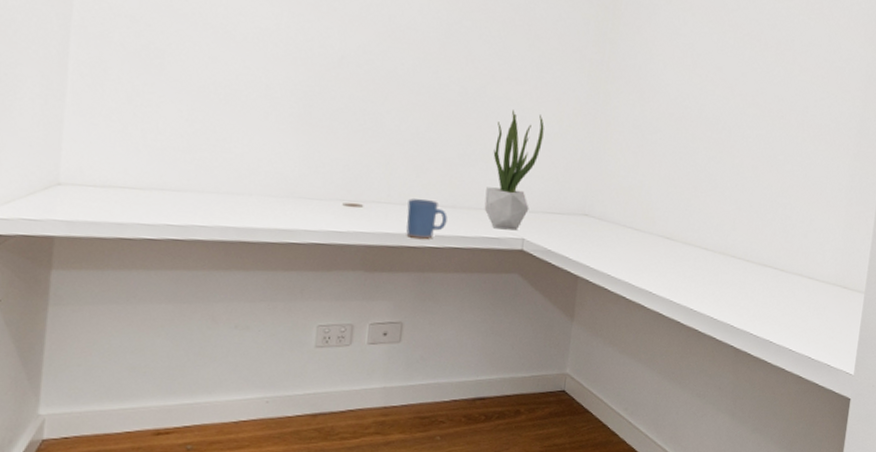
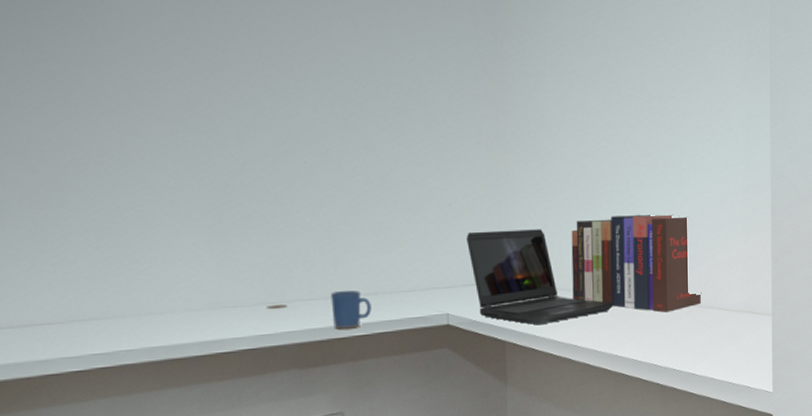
potted plant: present [484,110,544,231] -> none [405,192,453,307]
laptop computer: none [553,159,697,265] -> present [466,229,614,325]
books: none [654,163,792,273] -> present [571,214,702,313]

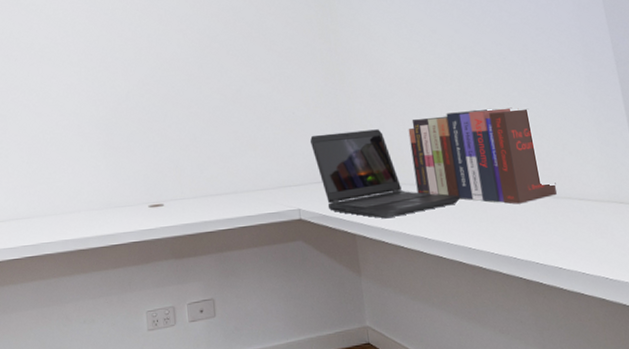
mug: present [331,290,372,329] -> none [198,190,233,224]

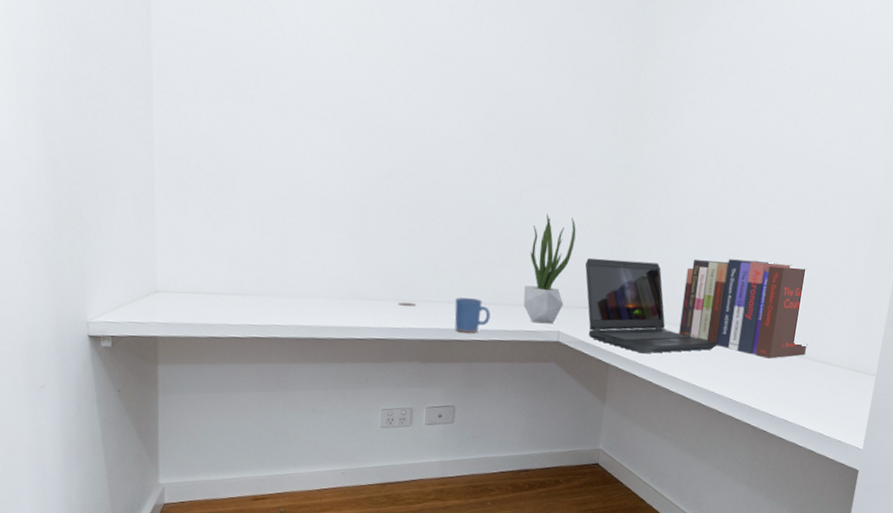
mug: none [198,190,233,224] -> present [454,297,491,333]
potted plant: none [256,103,299,204] -> present [523,214,576,324]

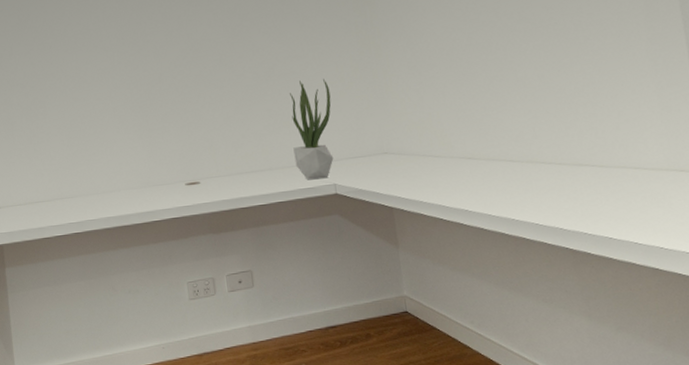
mug: present [454,297,491,333] -> none [233,167,268,200]
laptop computer: present [585,258,718,354] -> none [345,102,504,192]
books: present [679,259,808,359] -> none [448,75,610,175]

